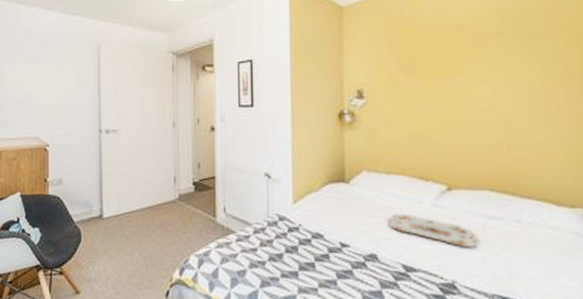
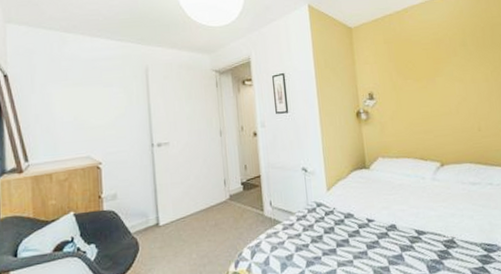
serving tray: present [388,213,477,247] -> none [402,188,466,209]

